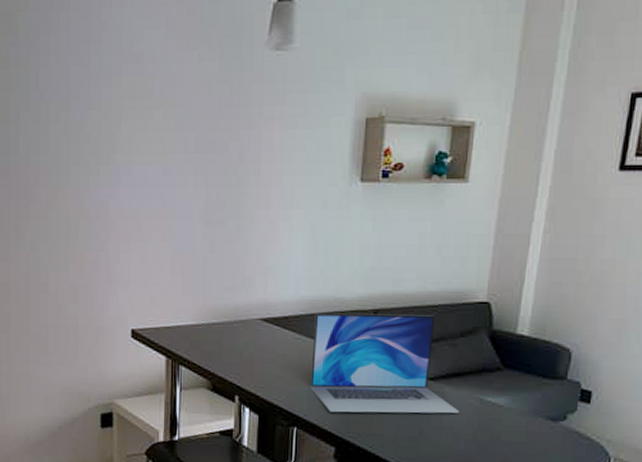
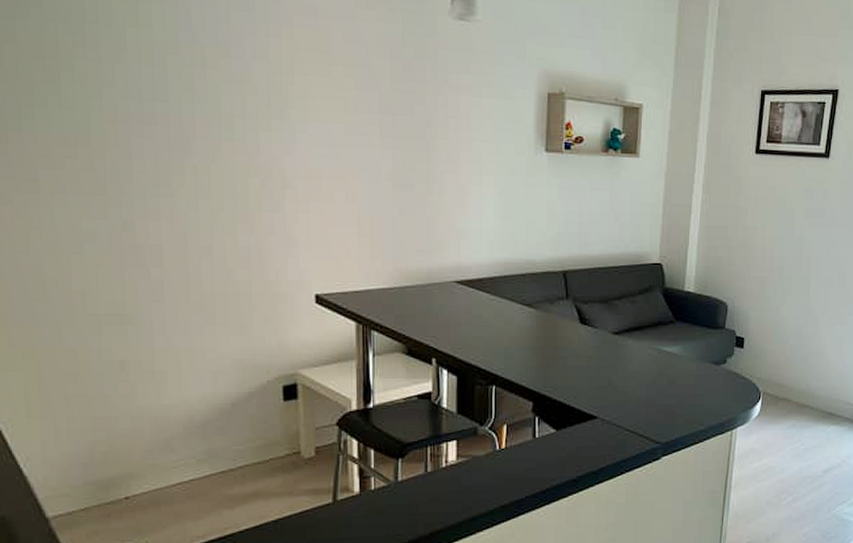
laptop: present [310,313,460,414] -> none [507,274,641,369]

